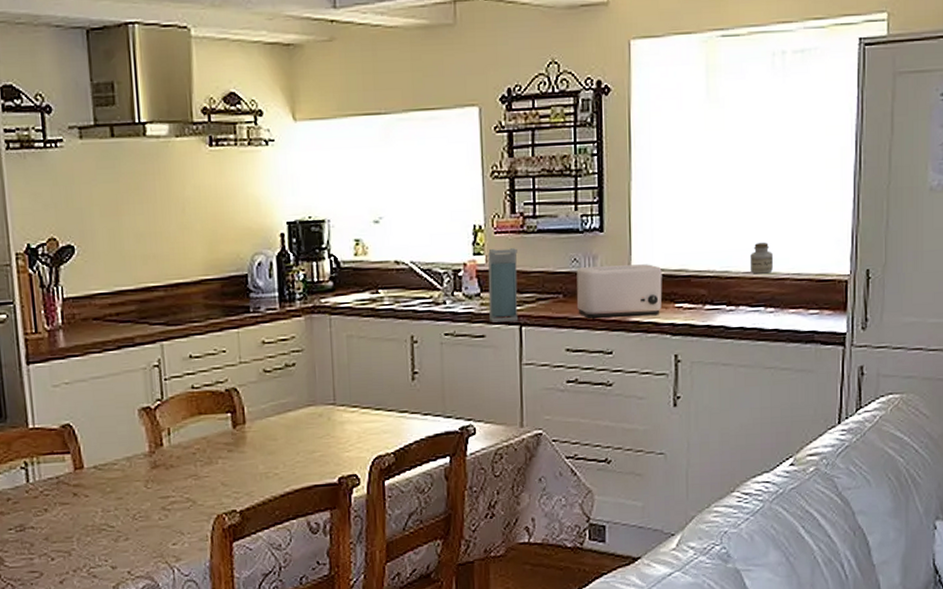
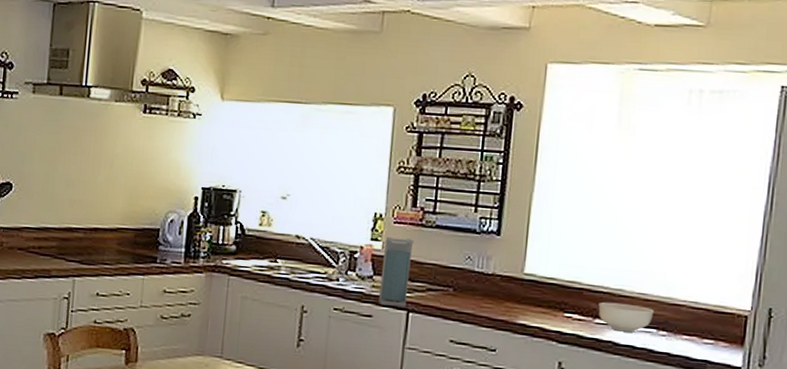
toaster: present [576,264,663,319] -> none [465,265,556,322]
bowl: none [707,285,760,314] -> present [598,302,654,333]
jar: present [750,243,773,274] -> none [646,267,671,298]

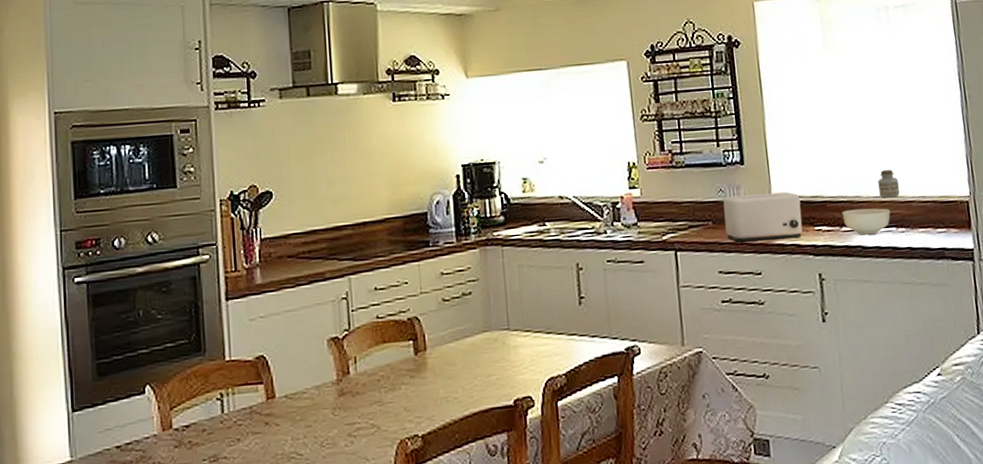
soap dispenser: present [379,236,414,307] -> none [642,181,674,249]
toaster: none [465,265,556,322] -> present [723,192,803,243]
jar: none [646,267,671,298] -> present [878,170,900,198]

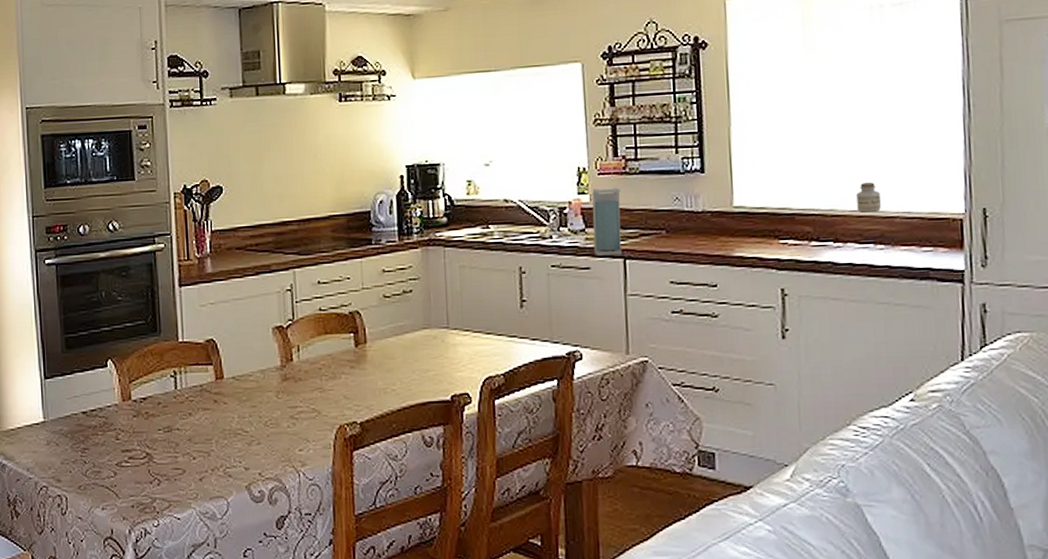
soap dispenser: none [642,181,674,249] -> present [592,188,623,256]
toaster: present [723,192,803,243] -> none [679,202,767,254]
bowl: present [842,208,891,235] -> none [812,222,869,251]

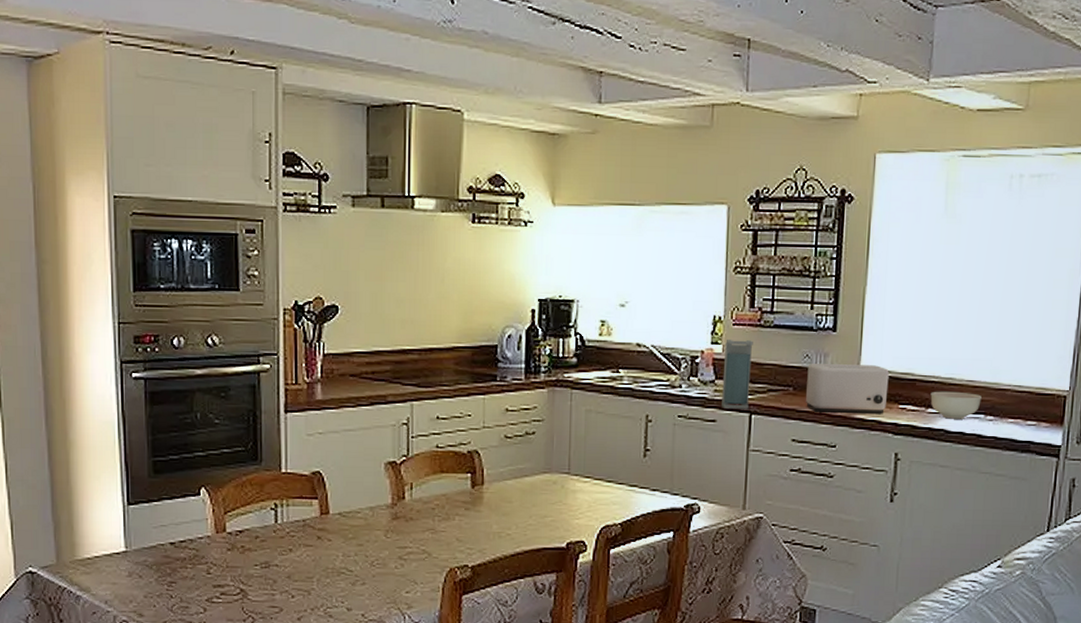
toaster: none [679,202,767,254] -> present [805,362,890,415]
bowl: none [812,222,869,251] -> present [930,391,982,419]
jar: present [856,182,881,212] -> none [974,354,996,383]

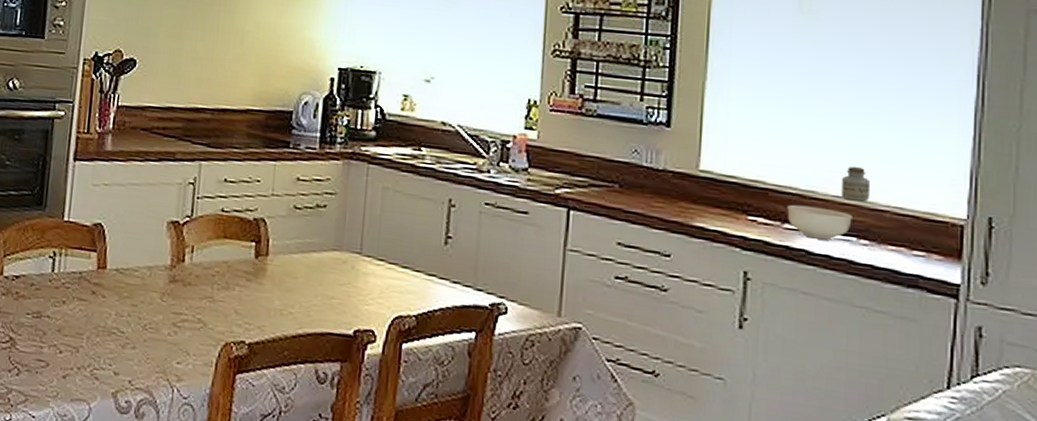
soap dispenser: present [722,339,753,409] -> none [535,125,573,204]
toaster: present [805,362,890,415] -> none [633,159,736,225]
jar: none [974,354,996,383] -> present [842,167,870,202]

